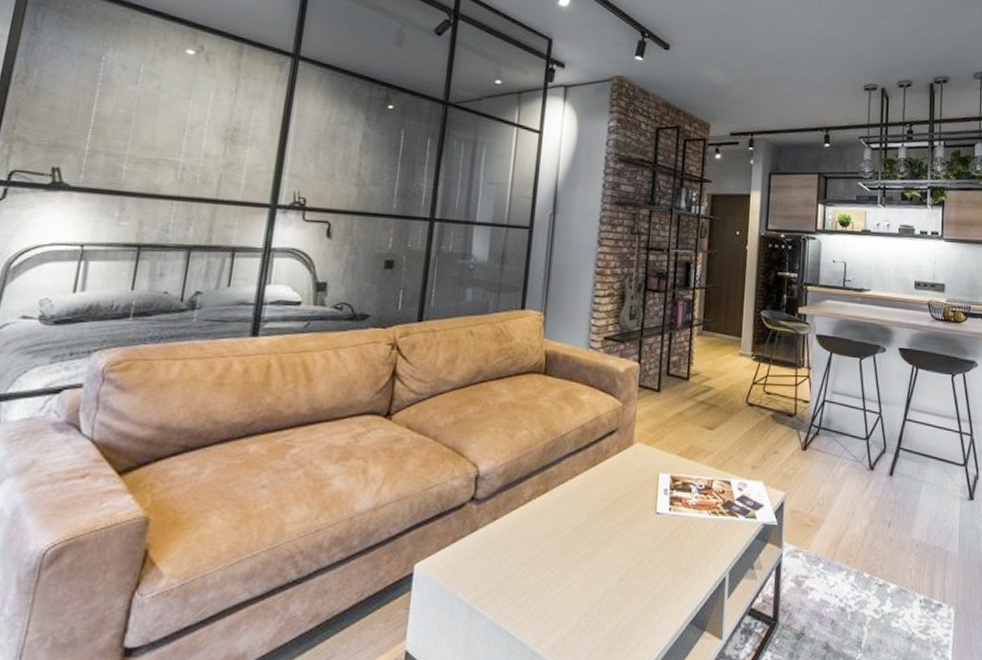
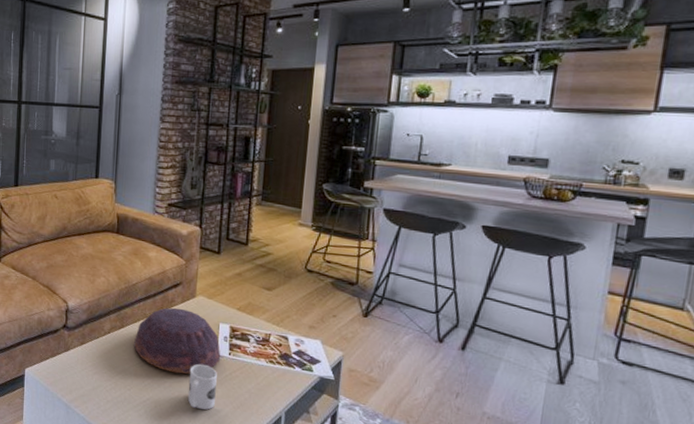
bowl: none [560,460,661,542] -> present [134,307,221,374]
mug: none [622,527,656,583] -> present [187,364,217,410]

